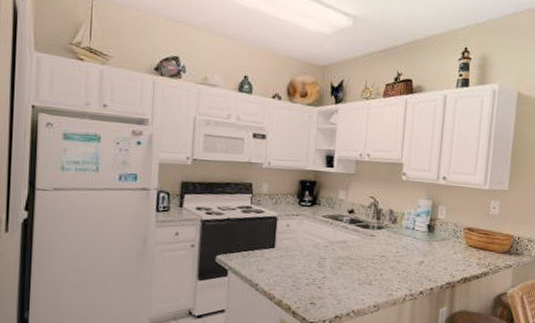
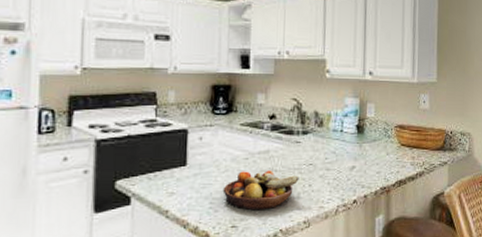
fruit bowl: none [304,257,372,292] -> present [222,170,299,211]

